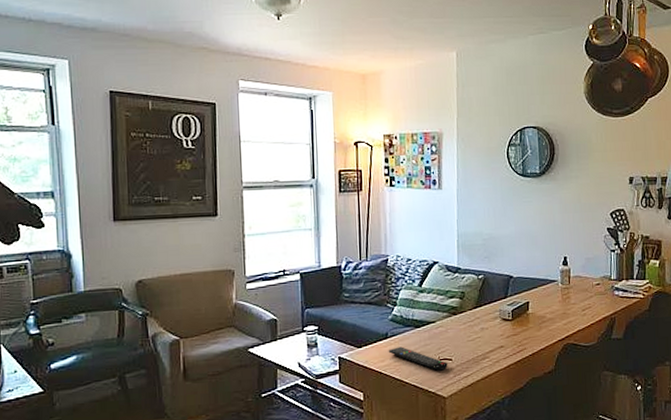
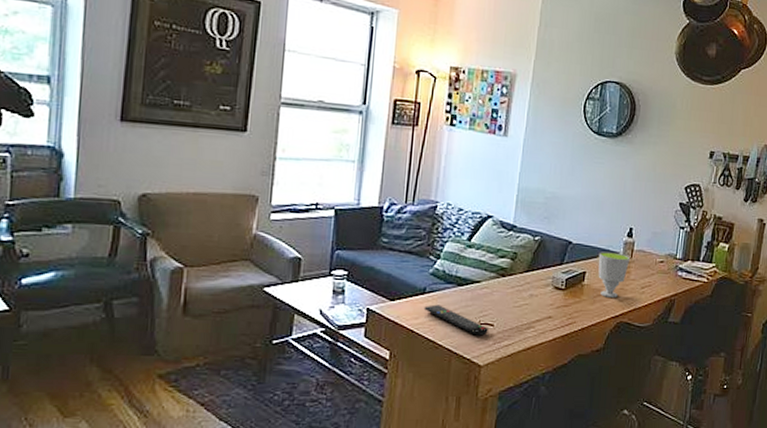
cup: none [538,281,568,323] -> present [598,252,630,298]

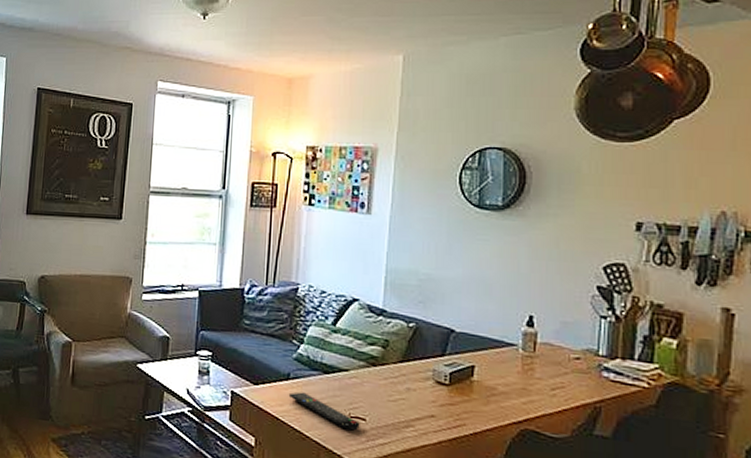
cup: present [598,252,630,298] -> none [490,343,532,399]

